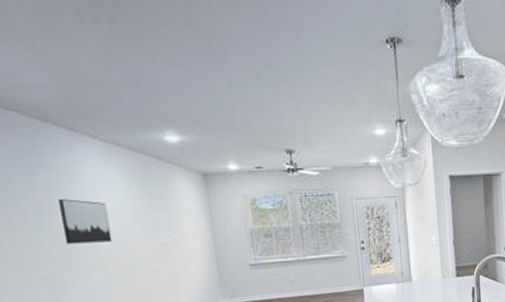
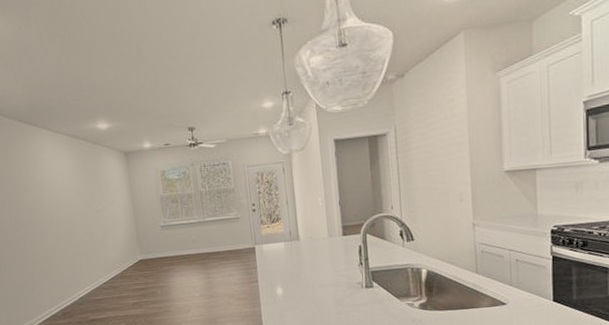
wall art: present [59,199,113,245] -> none [28,178,62,213]

